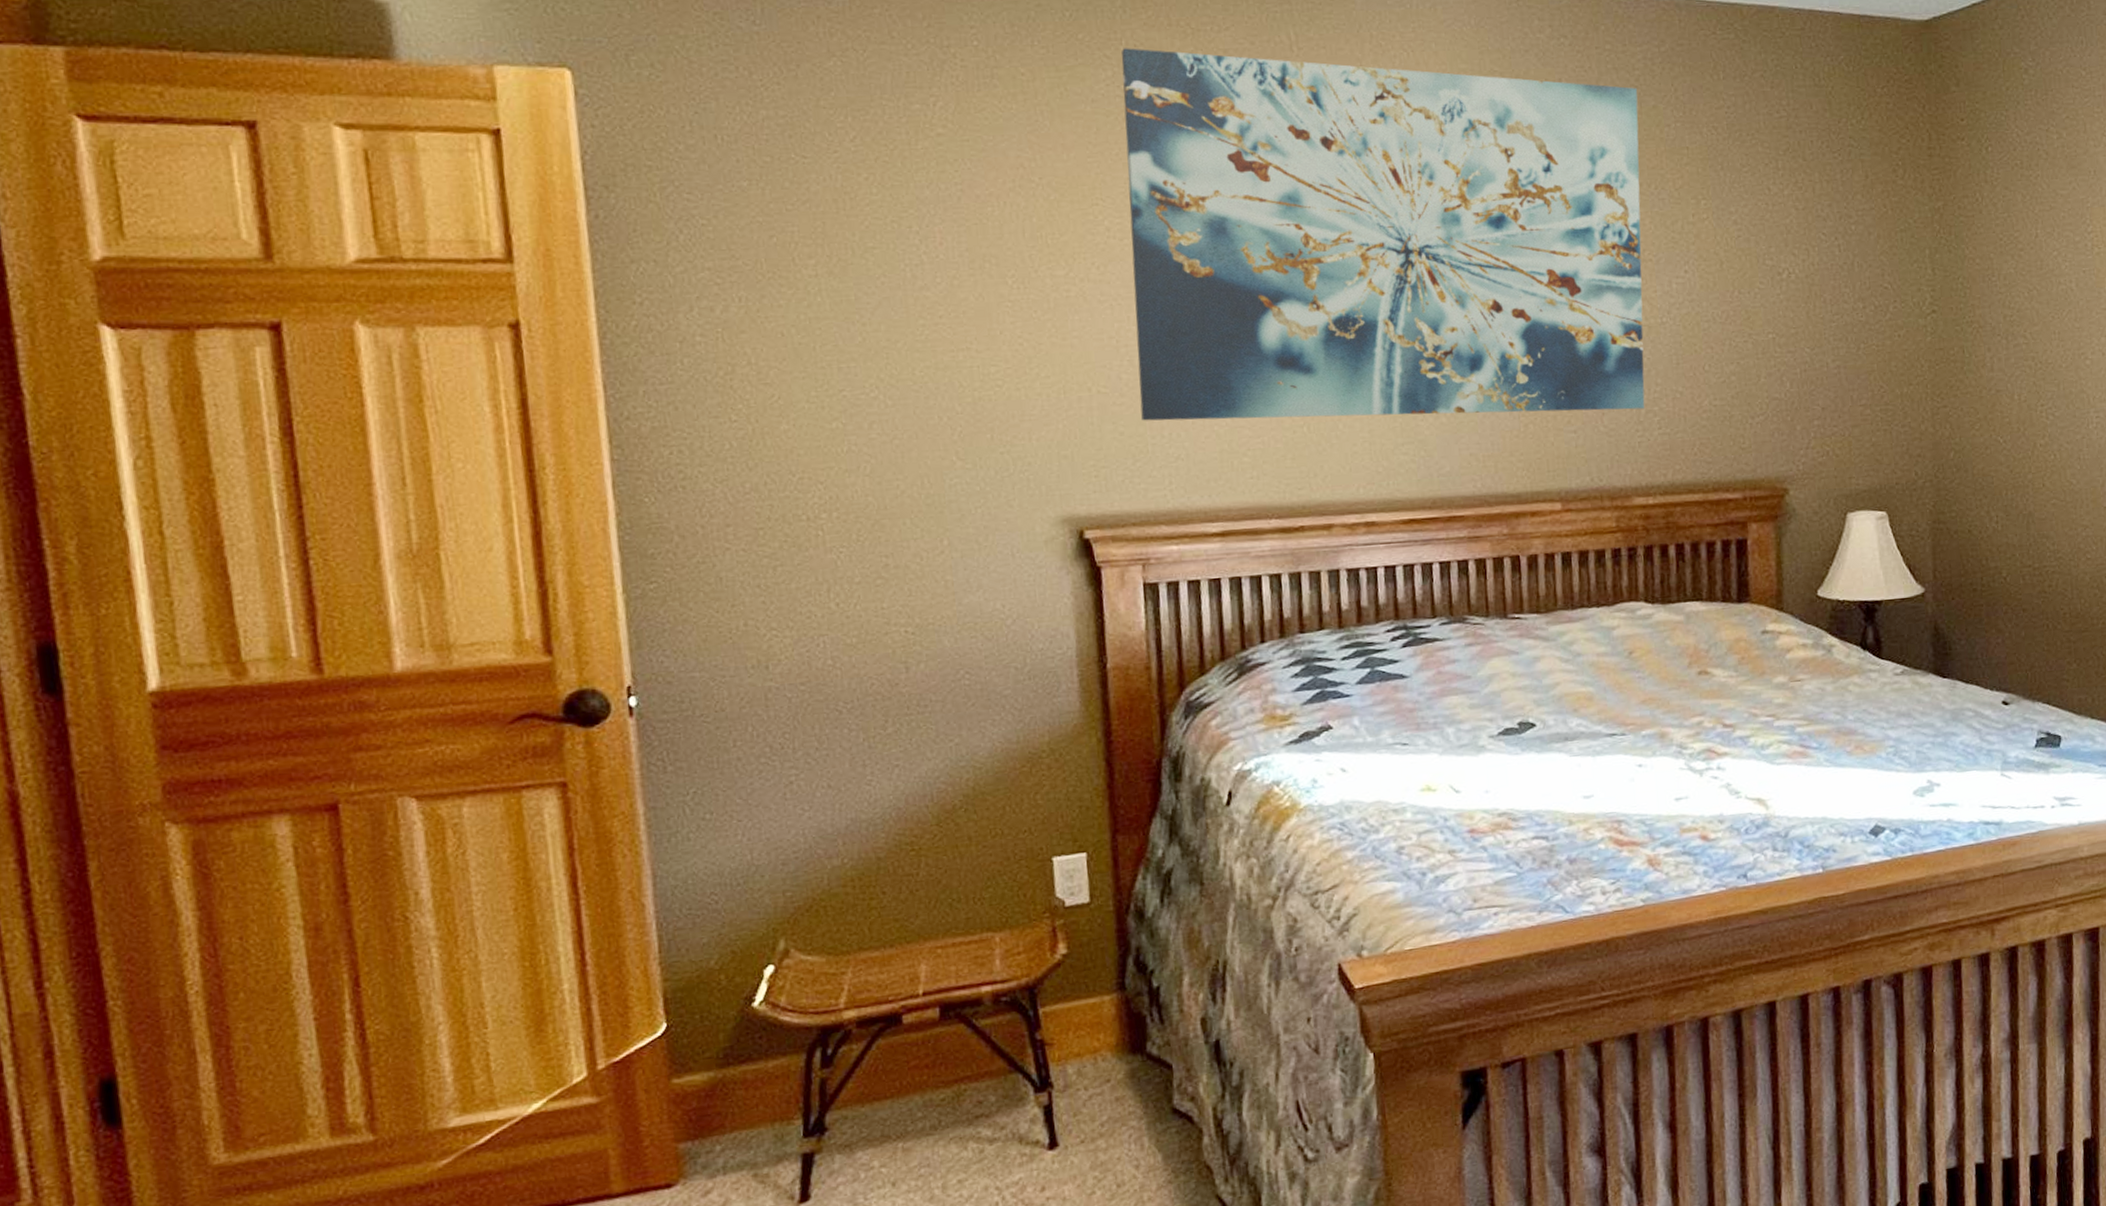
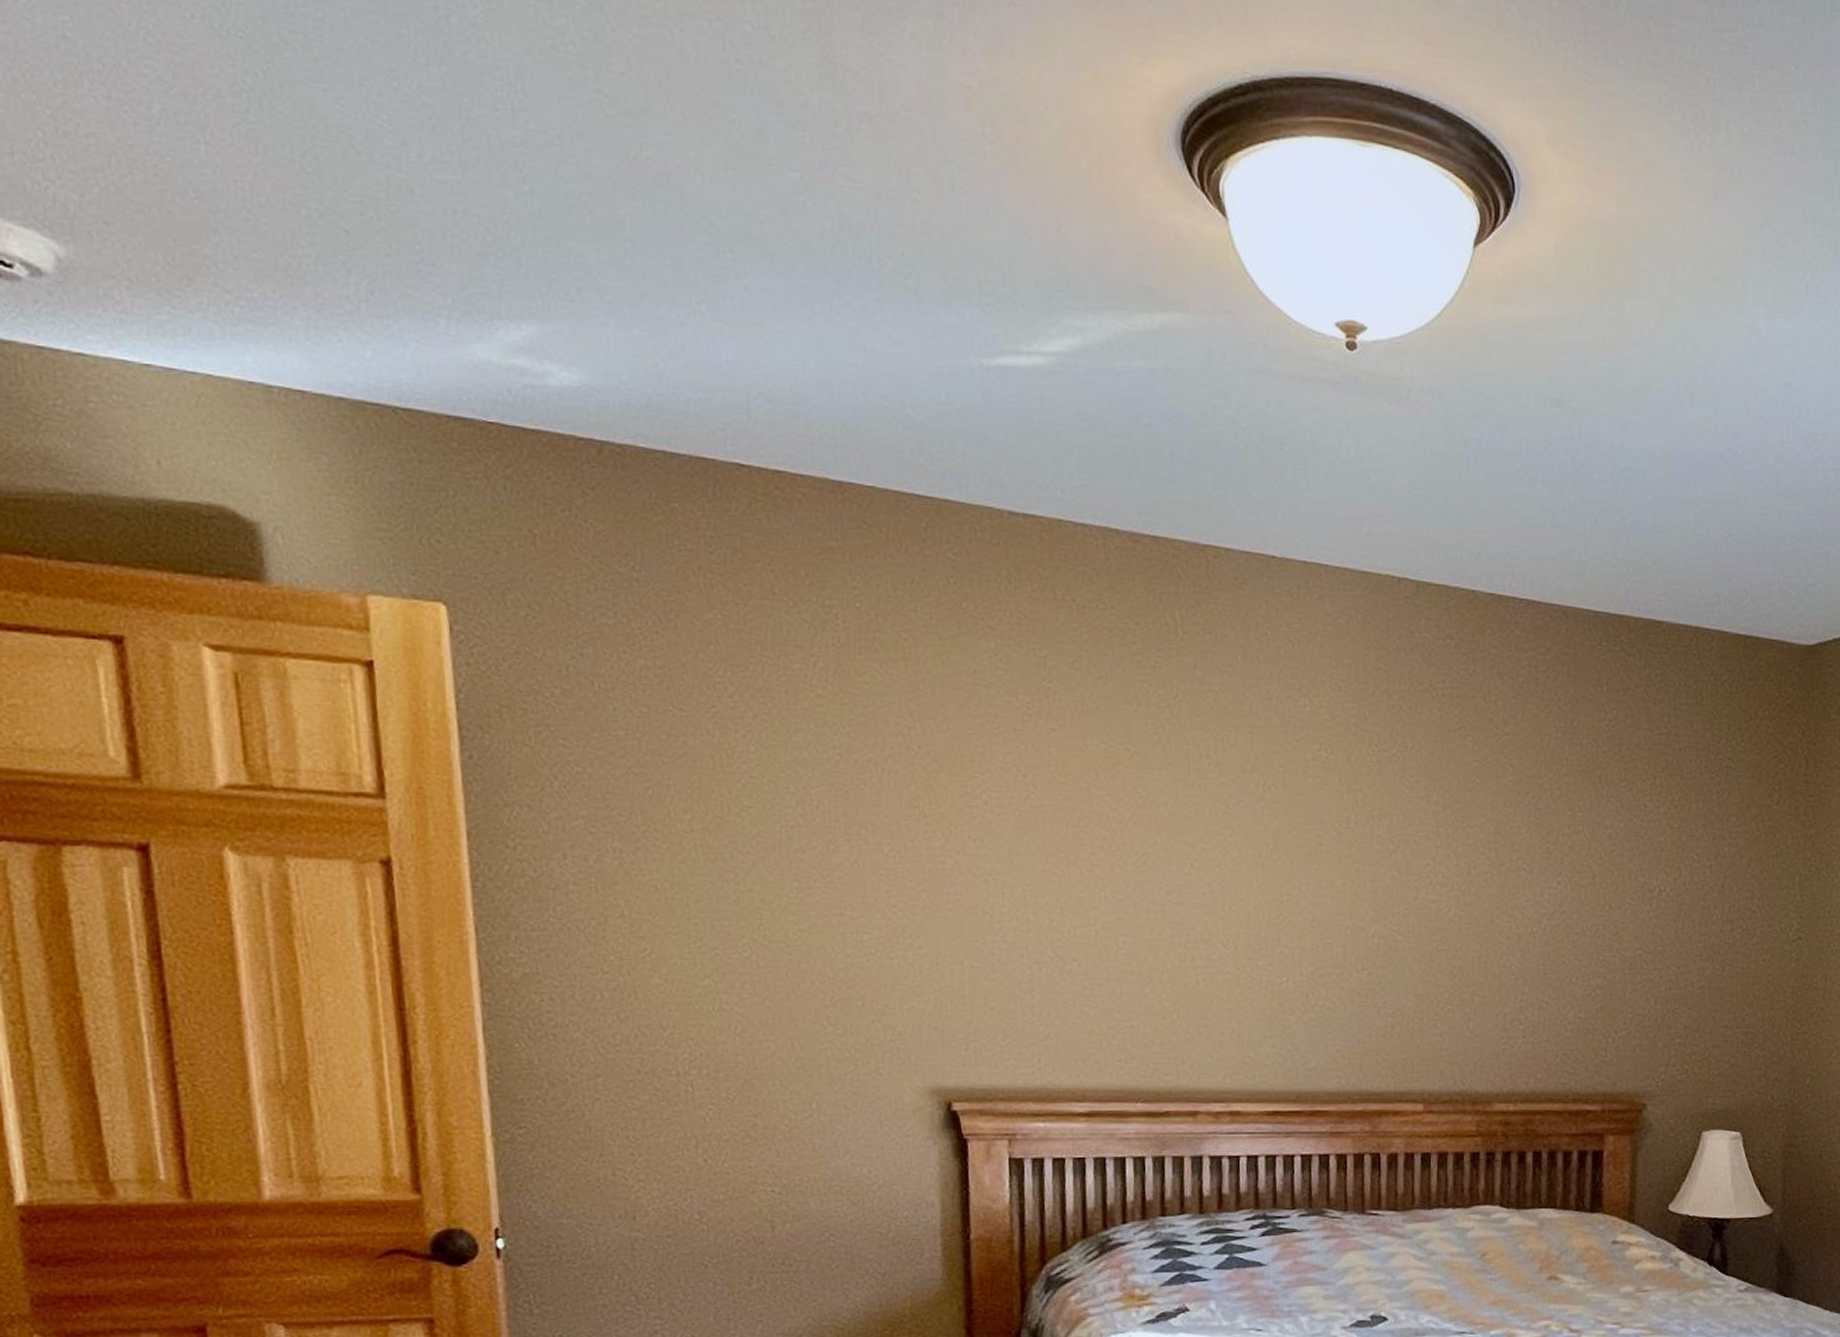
wall art: present [1121,48,1645,421] -> none [1005,620,1520,1017]

